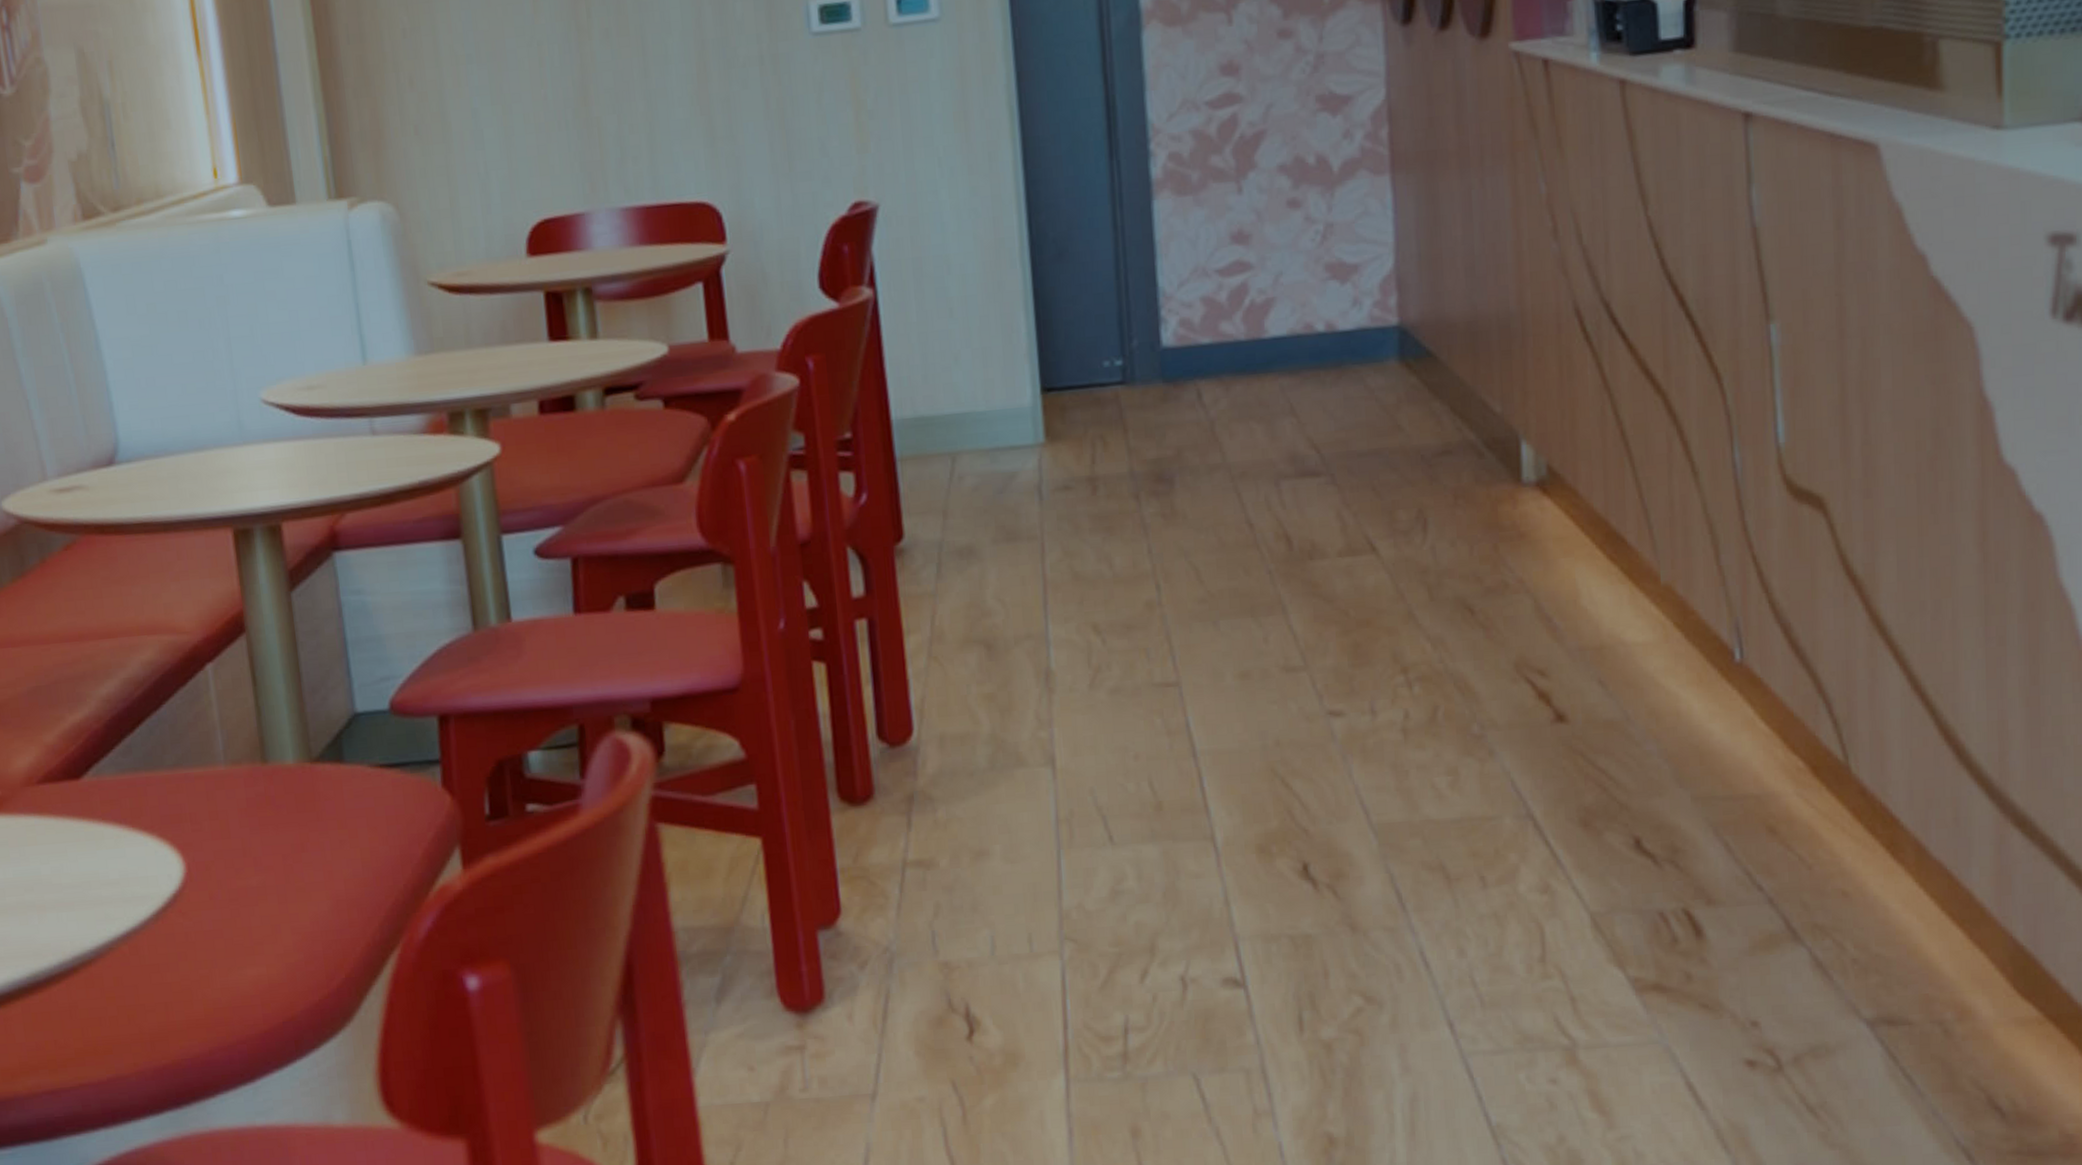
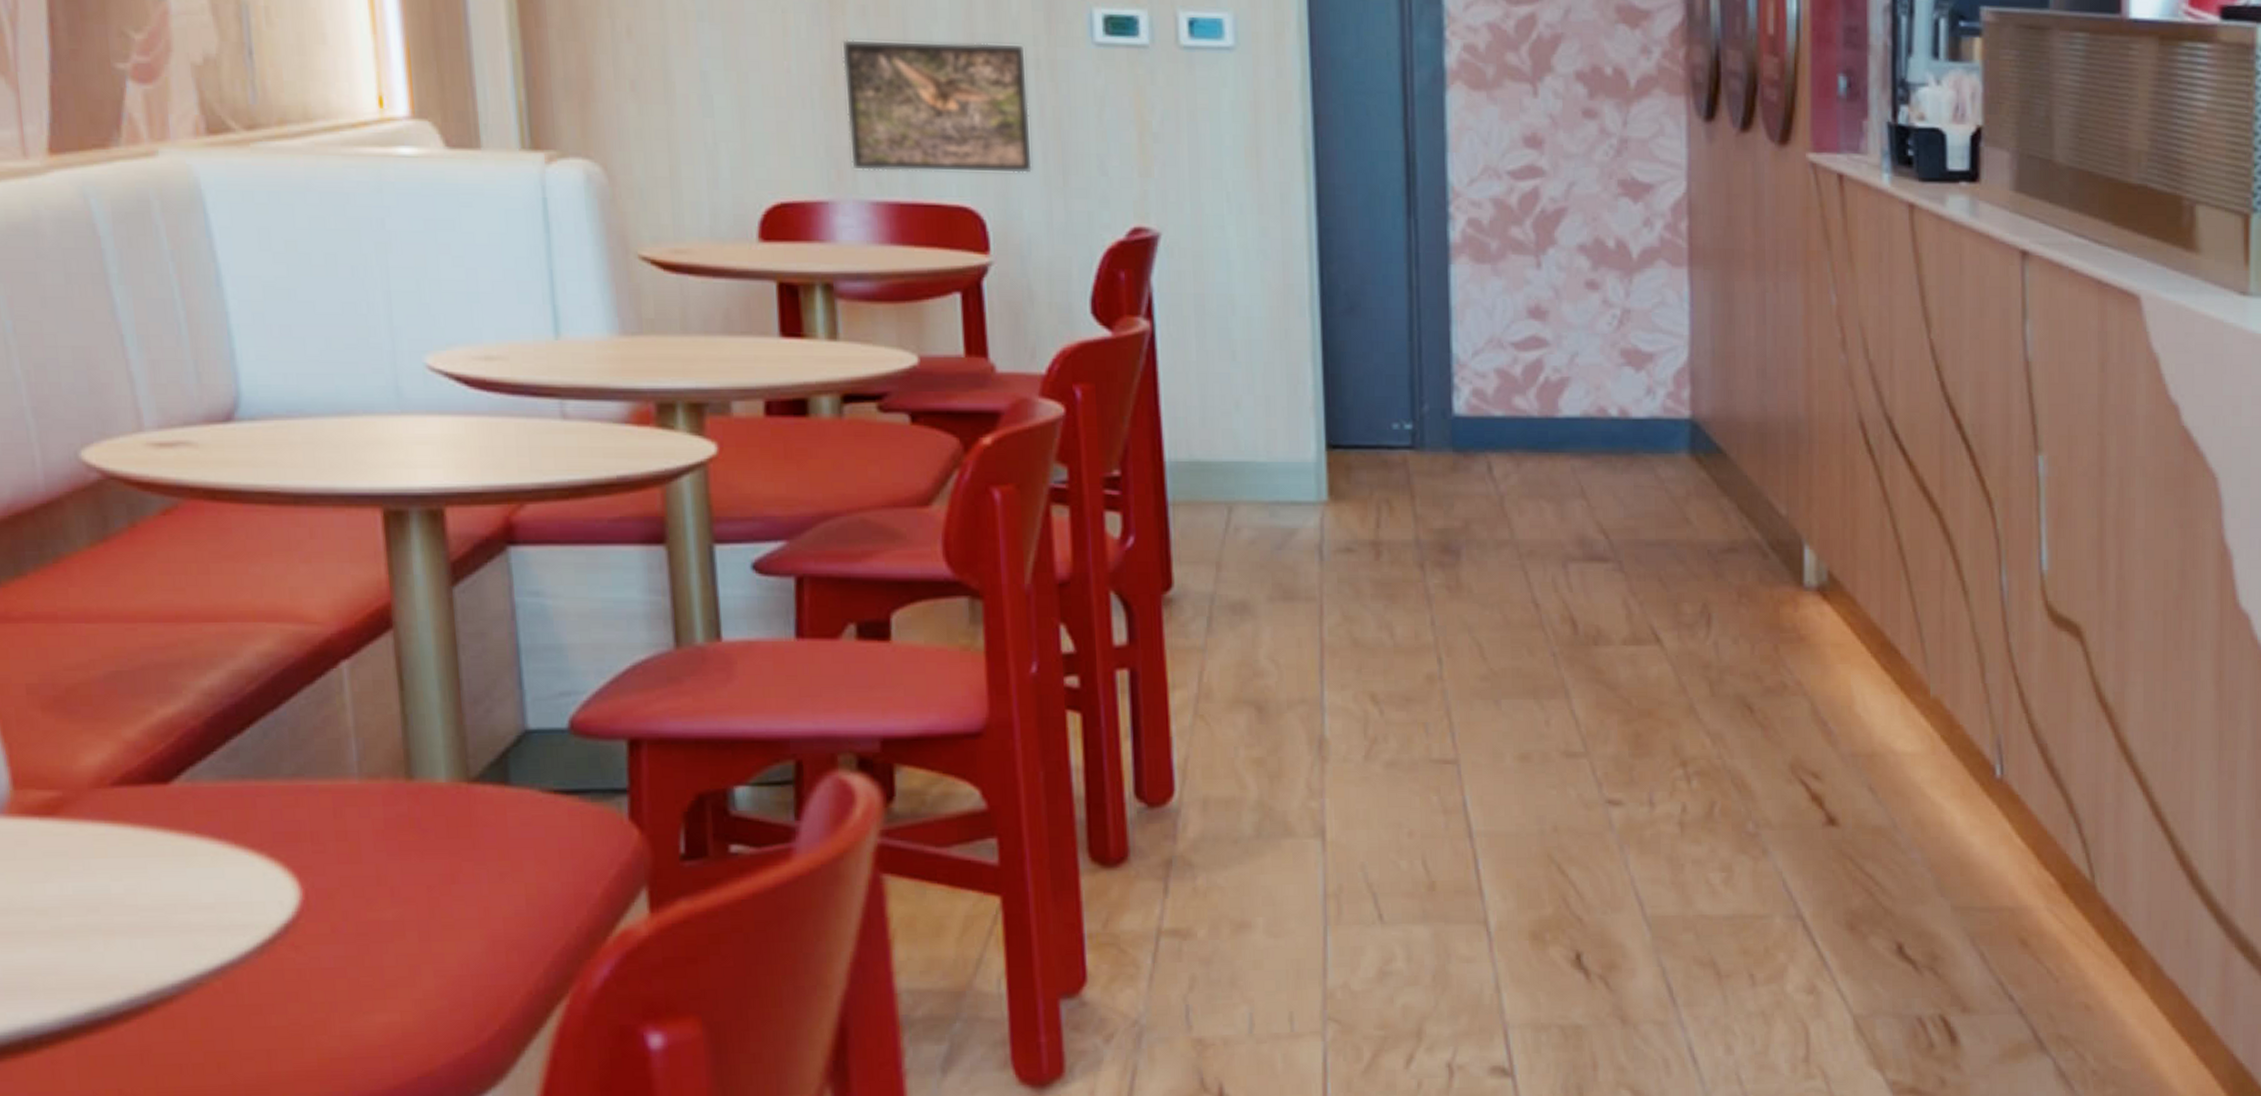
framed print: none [589,43,762,180] -> present [841,39,1033,174]

